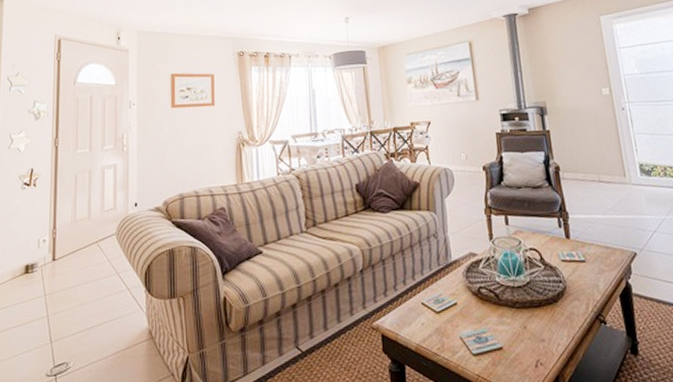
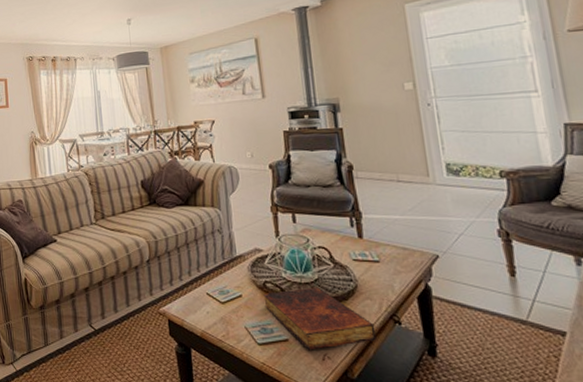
book: none [478,290,585,358] -> present [263,287,377,350]

